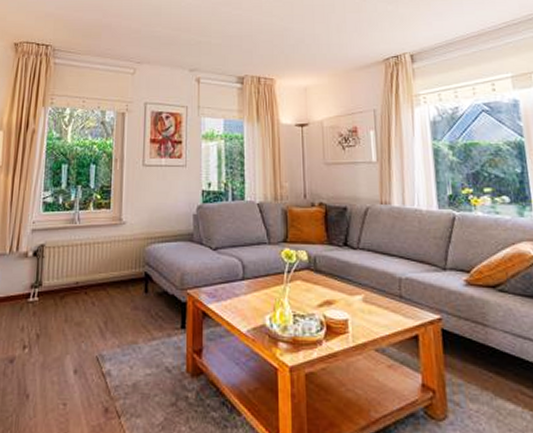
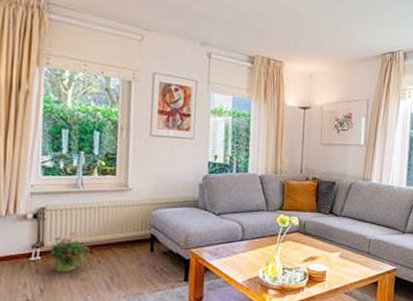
potted plant: none [46,271,85,316] -> present [48,233,91,273]

